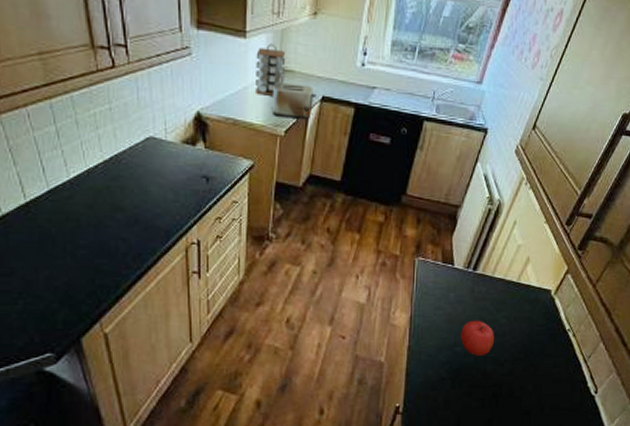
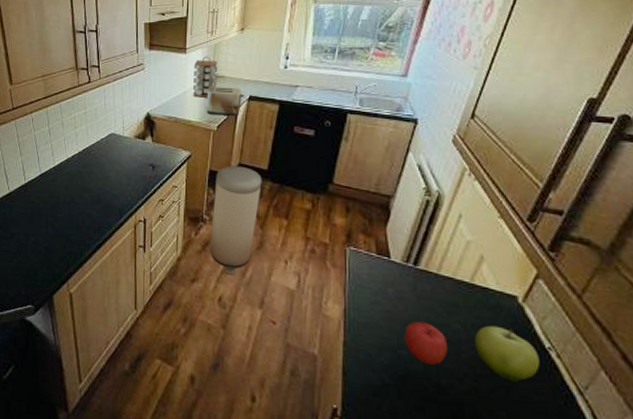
pedal bin: none [277,177,334,295] -> present [210,166,262,275]
fruit: none [515,316,561,362] -> present [474,325,540,384]

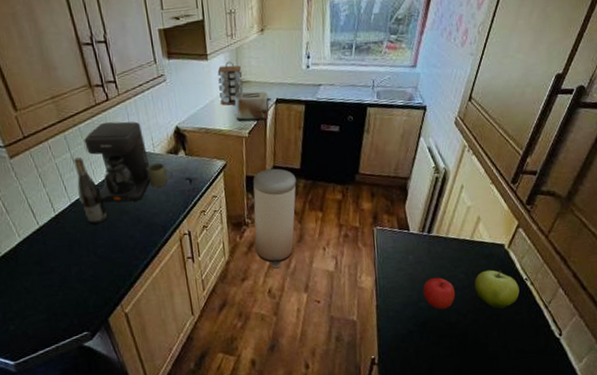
wine bottle: none [48,132,71,198] -> present [74,157,108,225]
coffee maker: none [62,103,117,180] -> present [84,121,151,203]
mug: none [113,145,138,170] -> present [146,162,173,187]

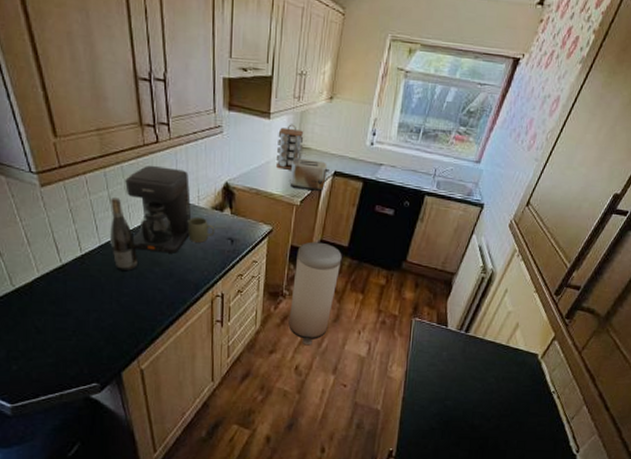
fruit: present [423,277,455,309] -> none [451,377,483,410]
fruit: present [474,270,520,310] -> none [502,377,546,419]

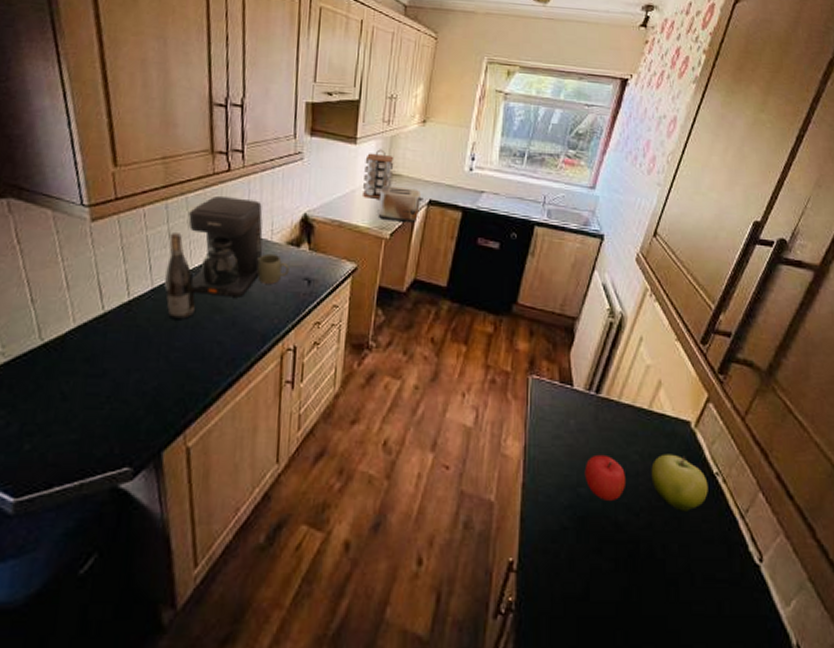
pedal bin: present [288,242,342,346] -> none [375,281,440,413]
fruit: none [451,377,483,410] -> present [584,454,625,500]
fruit: none [502,377,546,419] -> present [651,454,708,513]

